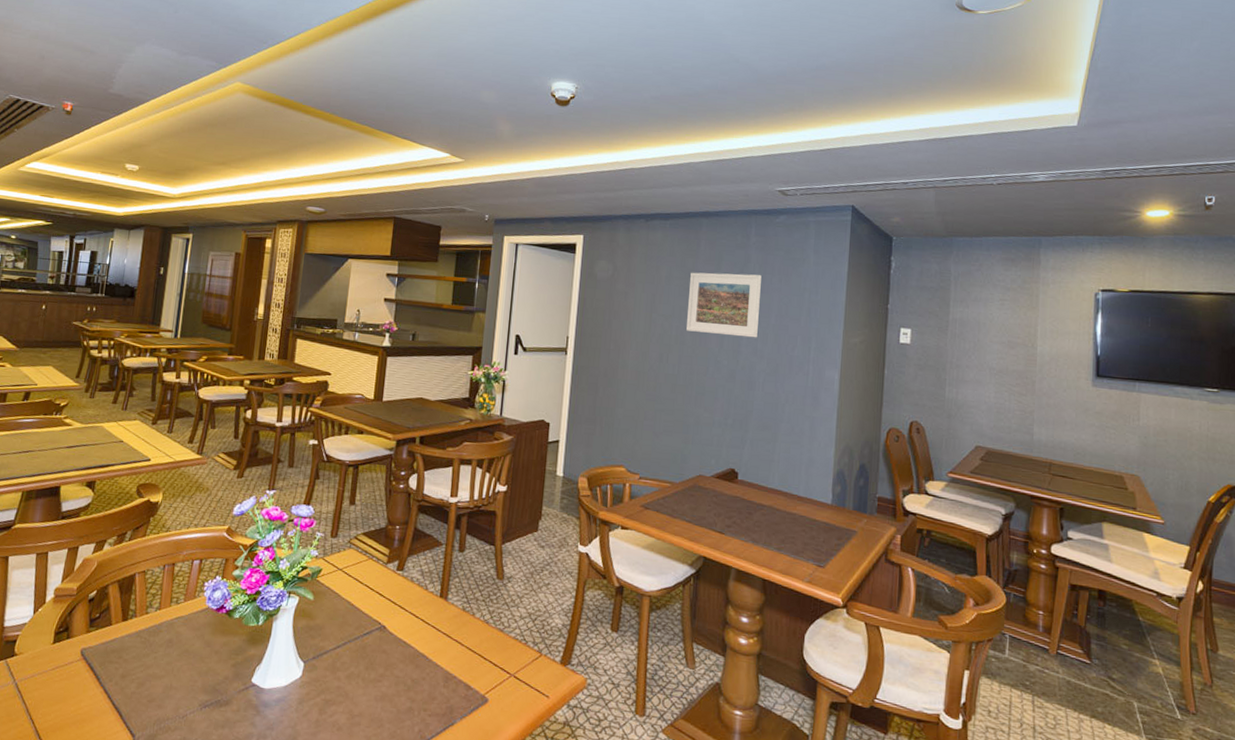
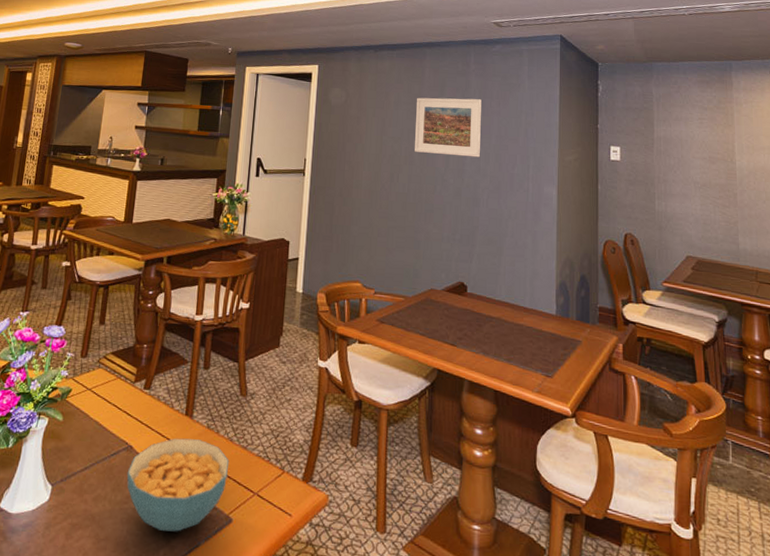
cereal bowl: none [380,619,486,710] -> present [126,438,230,532]

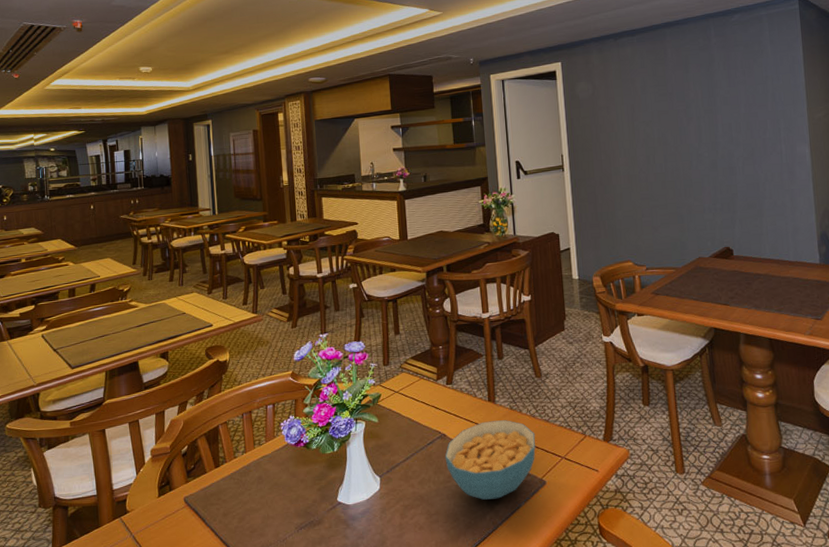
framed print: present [415,97,481,158] -> none [663,71,731,132]

